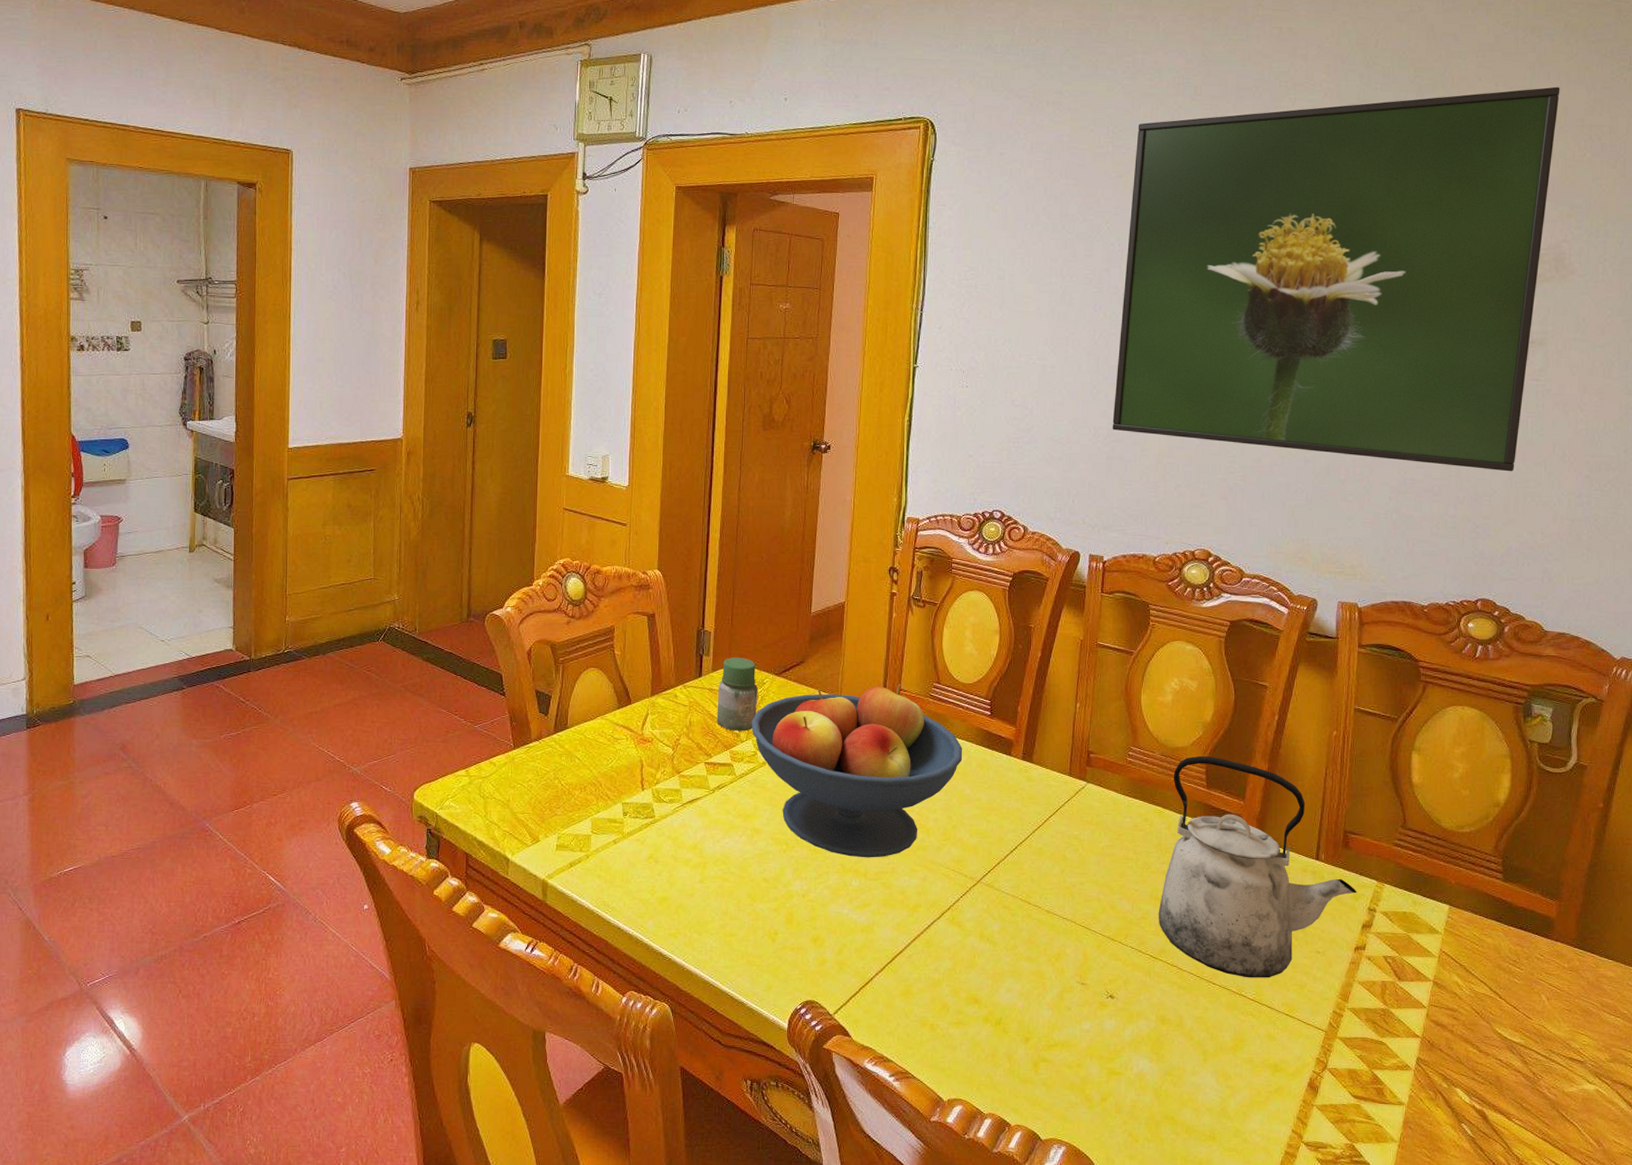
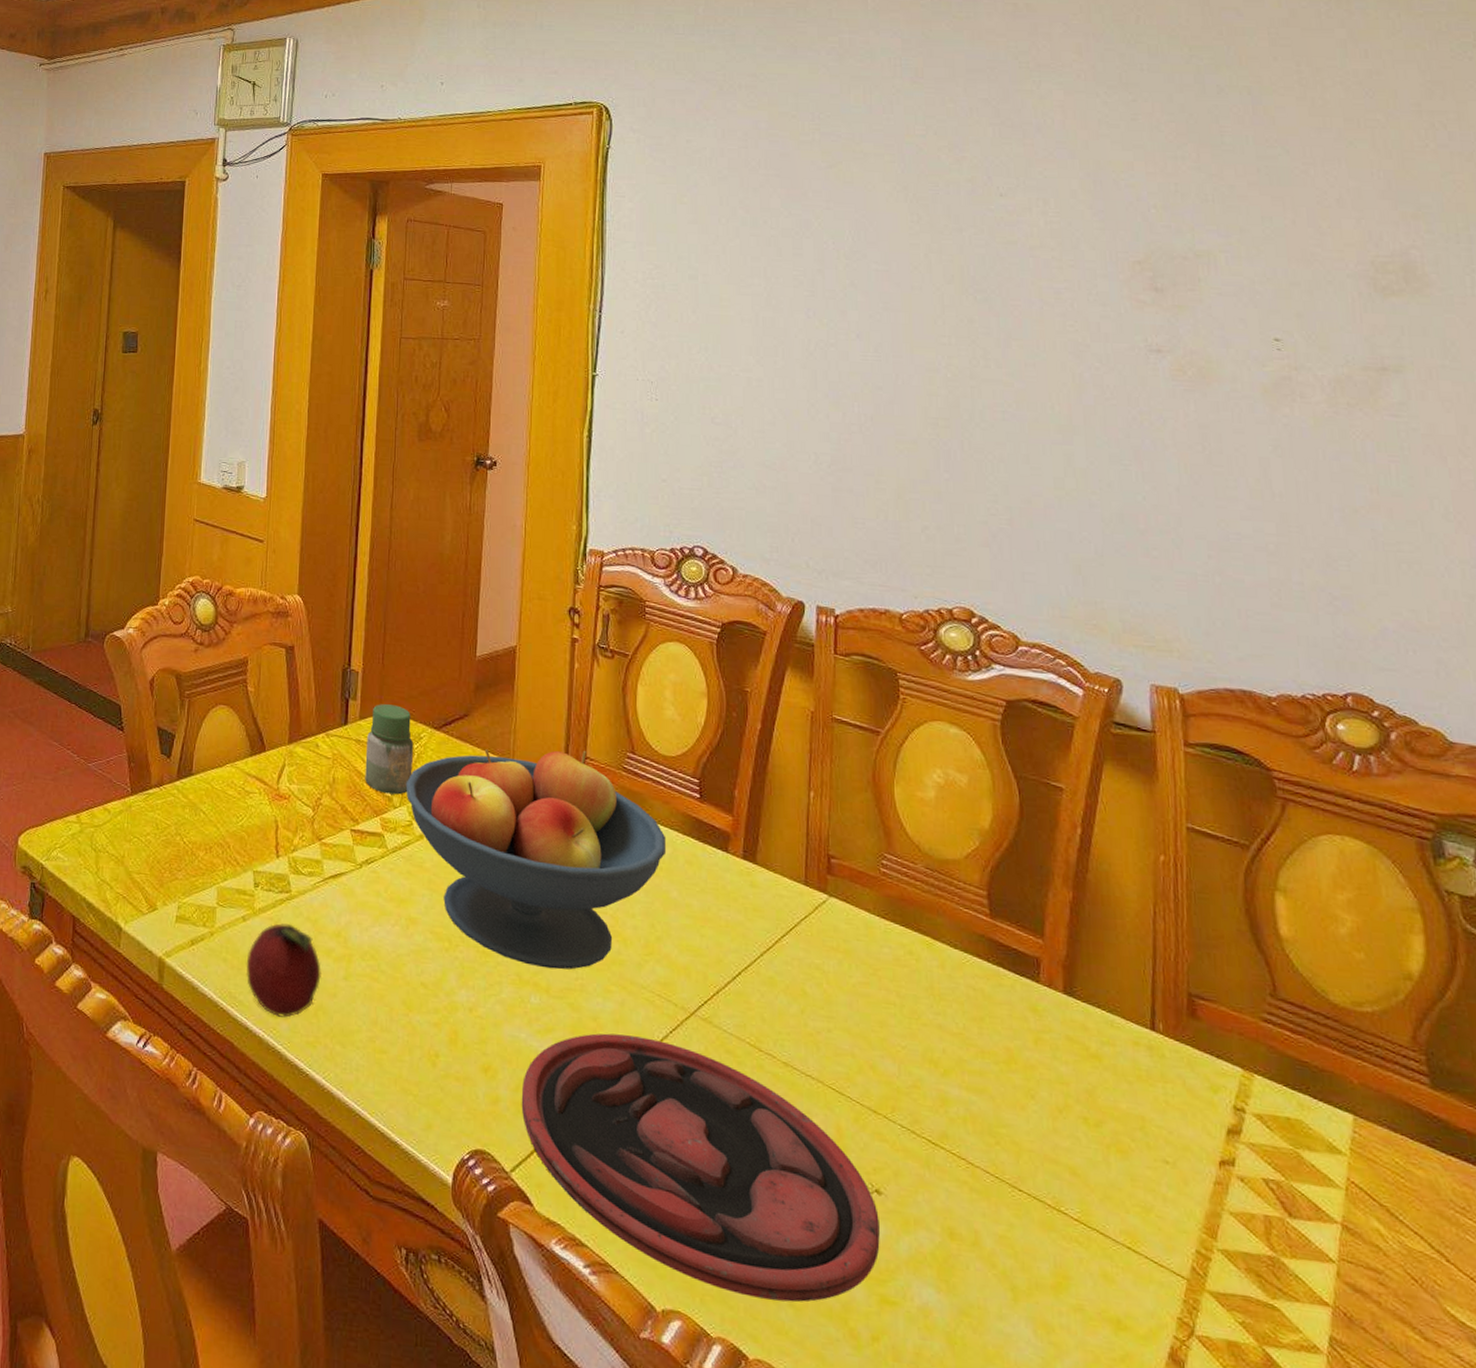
fruit: none [617,843,681,917] -> present [246,923,321,1018]
plate: none [843,903,1111,1082] -> present [521,1033,880,1302]
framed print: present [1112,86,1560,472] -> none [837,66,1384,530]
kettle: present [1158,755,1357,978] -> none [935,872,1215,1192]

